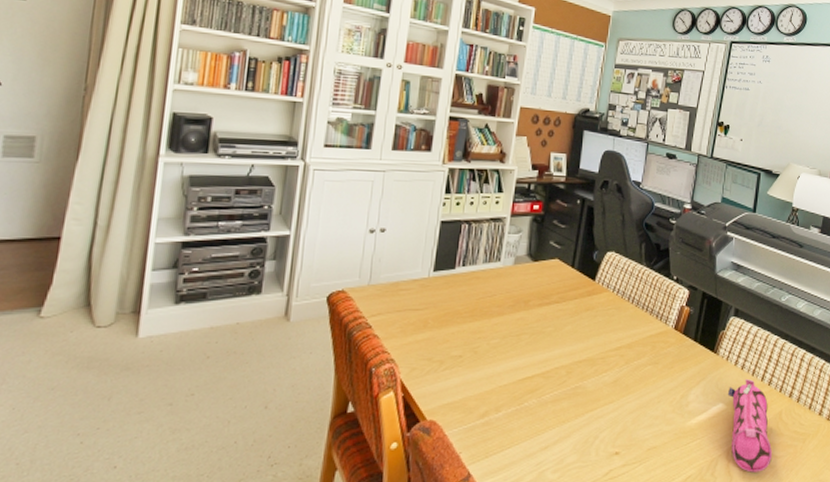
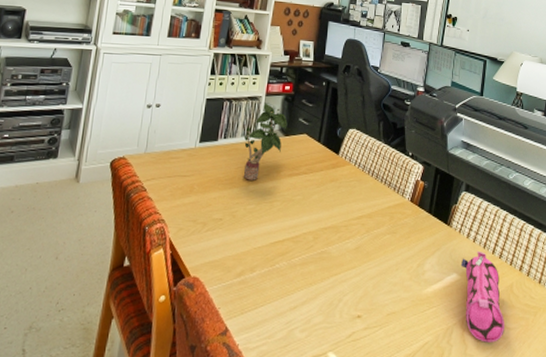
potted plant: none [485,224,537,312] -> present [243,102,288,181]

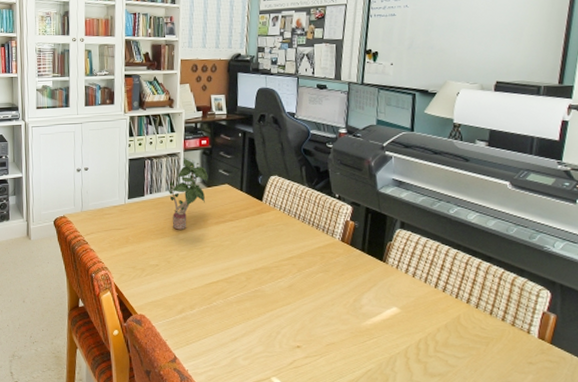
pencil case: present [460,252,504,343] -> none [400,286,453,370]

